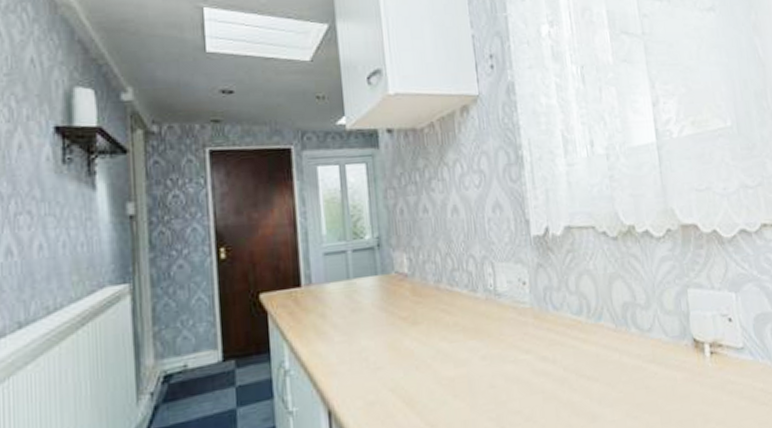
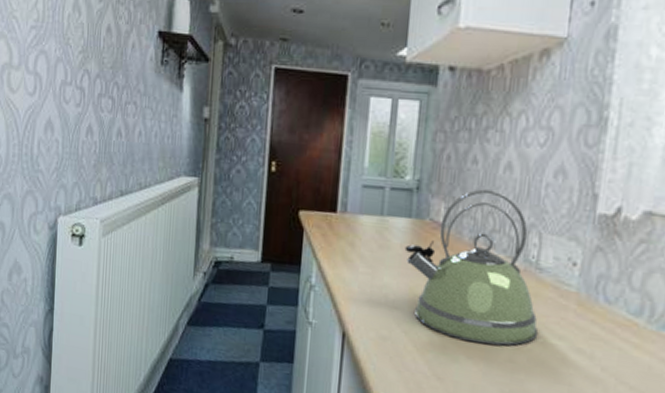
kettle: none [376,233,509,382] -> present [404,189,539,346]

